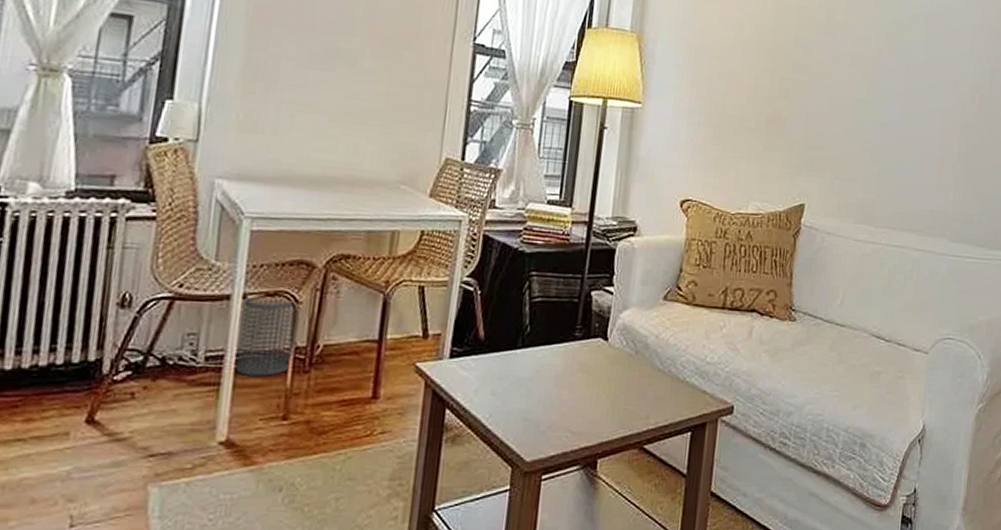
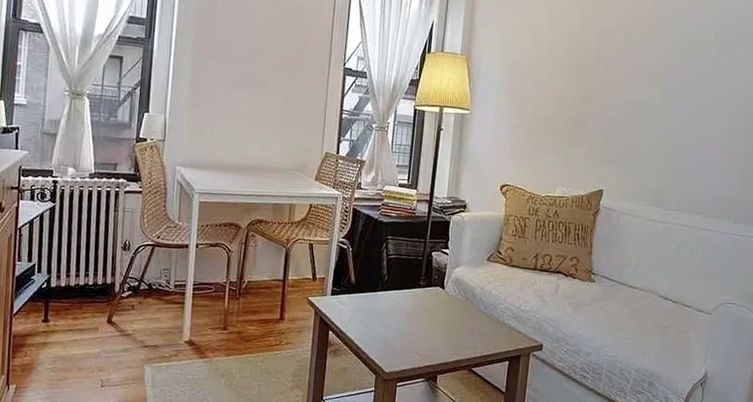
wastebasket: present [235,295,297,376] -> none [193,245,230,300]

